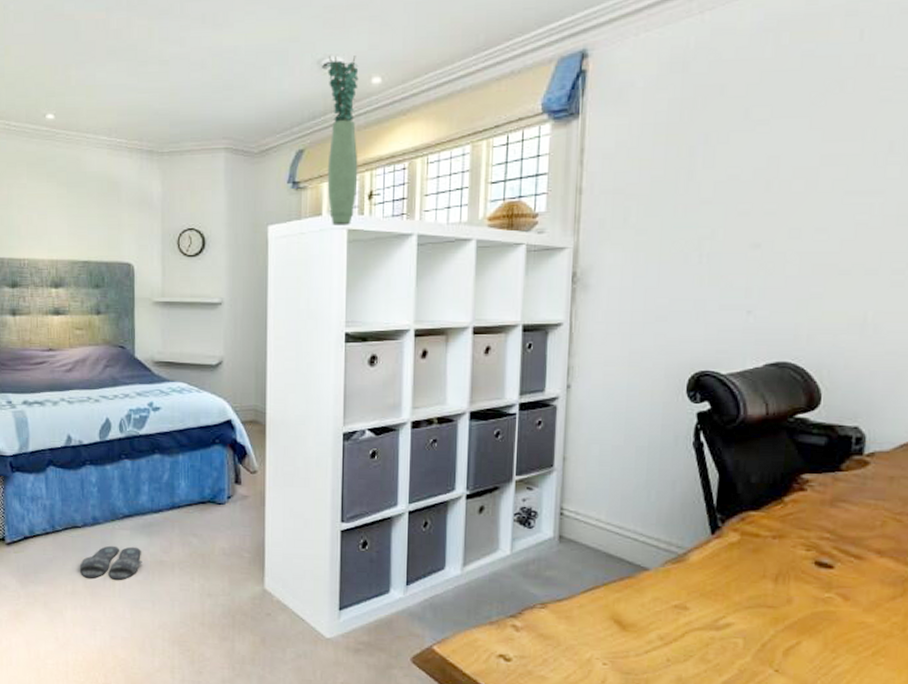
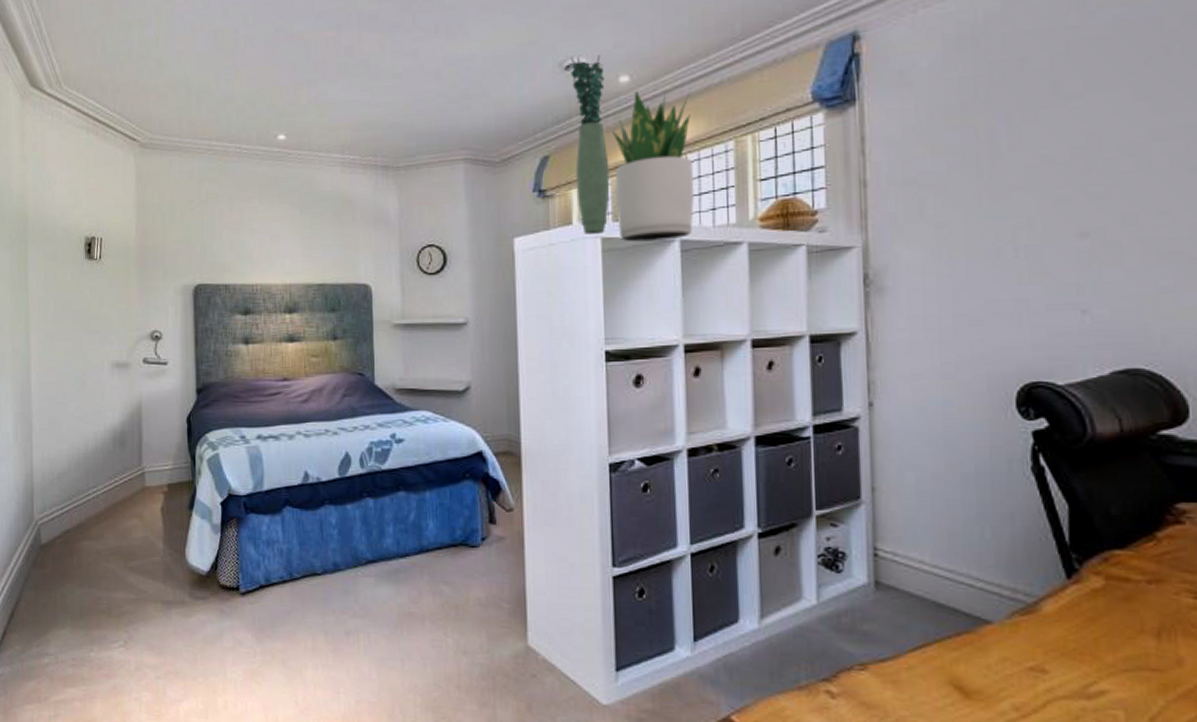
slippers: present [79,545,142,580] -> none [320,595,389,635]
planter: none [362,93,436,235] -> present [611,91,694,242]

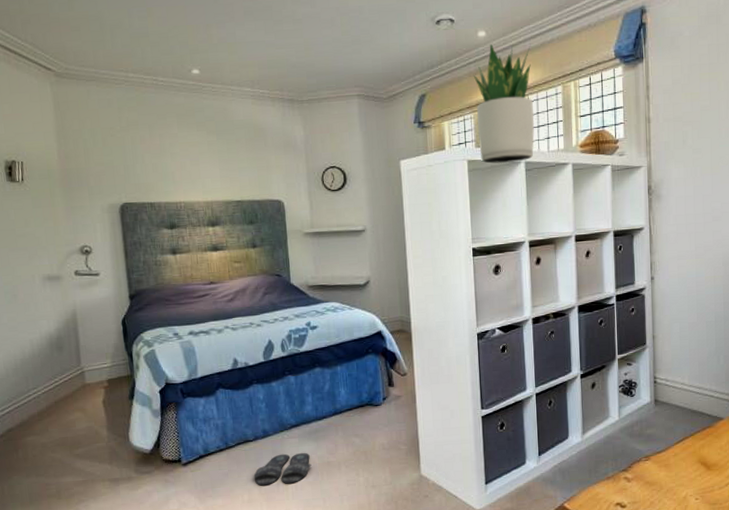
slippers: none [320,595,389,635] -> present [253,452,312,486]
vase: present [569,55,610,234] -> none [439,13,473,158]

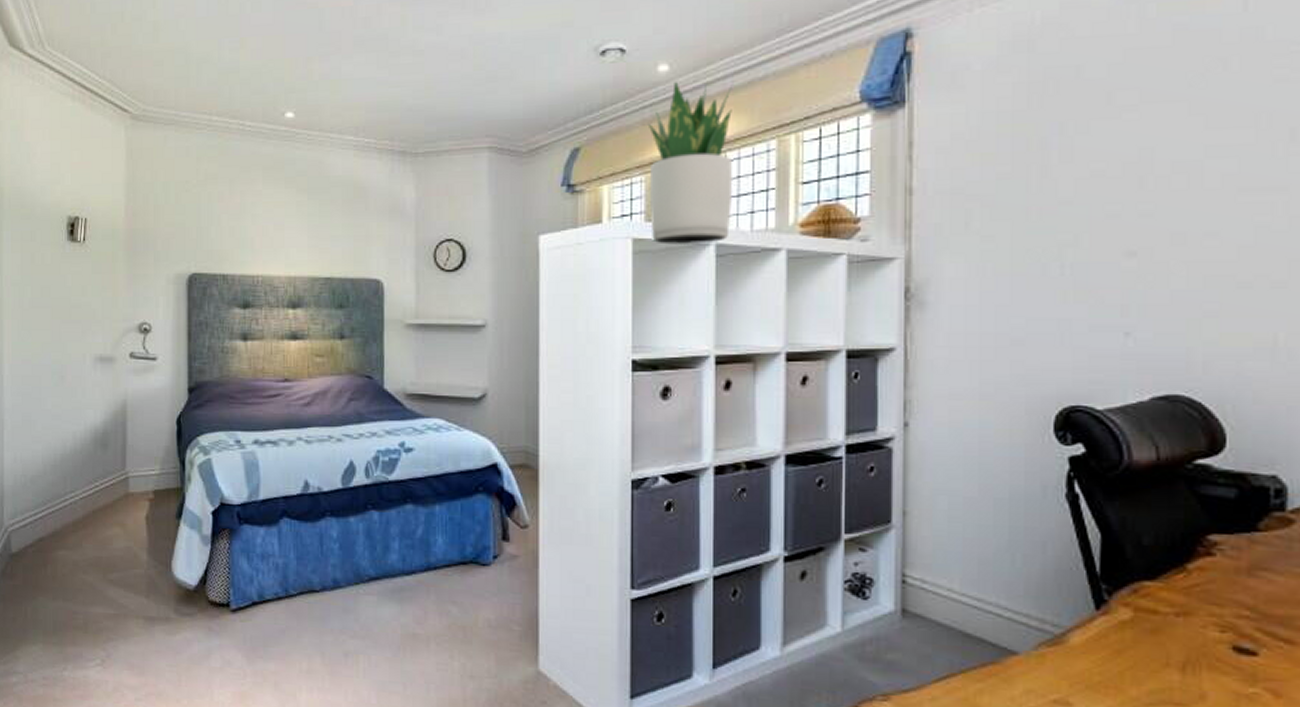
slippers: present [253,452,312,486] -> none [316,614,392,657]

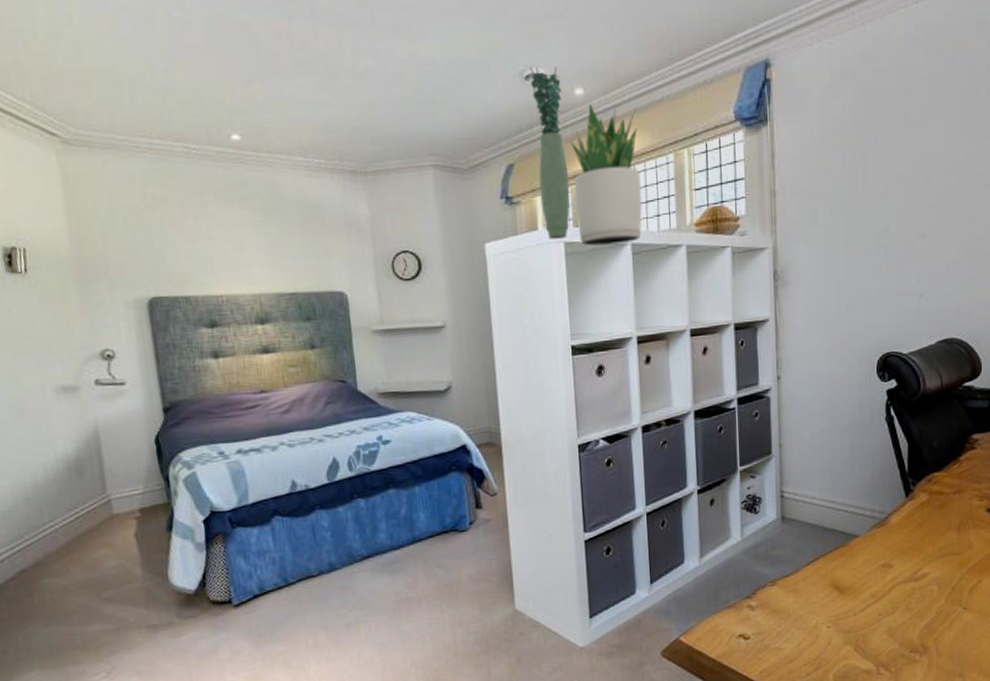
vase: none [605,41,644,234] -> present [528,67,570,239]

